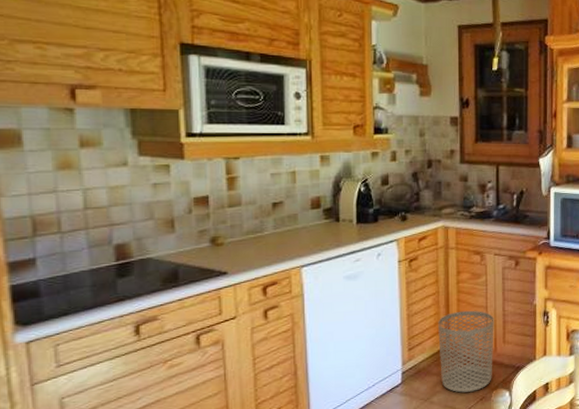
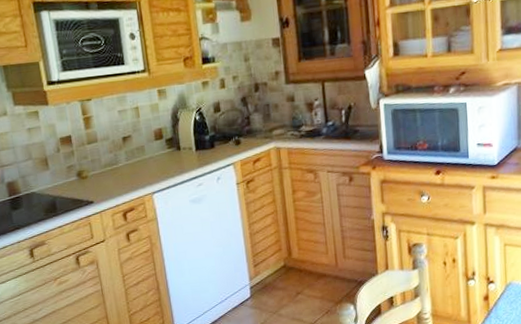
waste bin: present [438,310,494,393] -> none [279,227,336,306]

